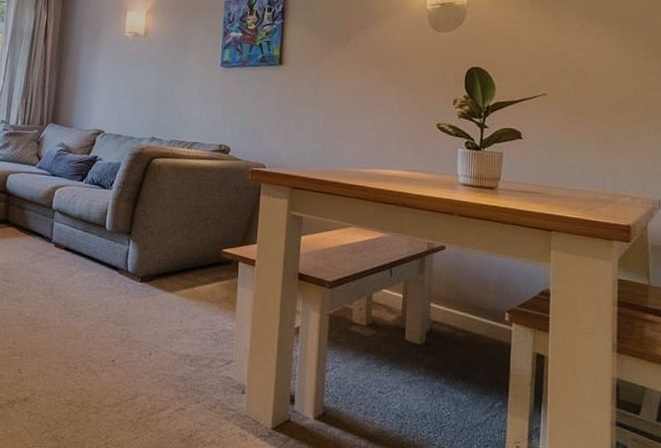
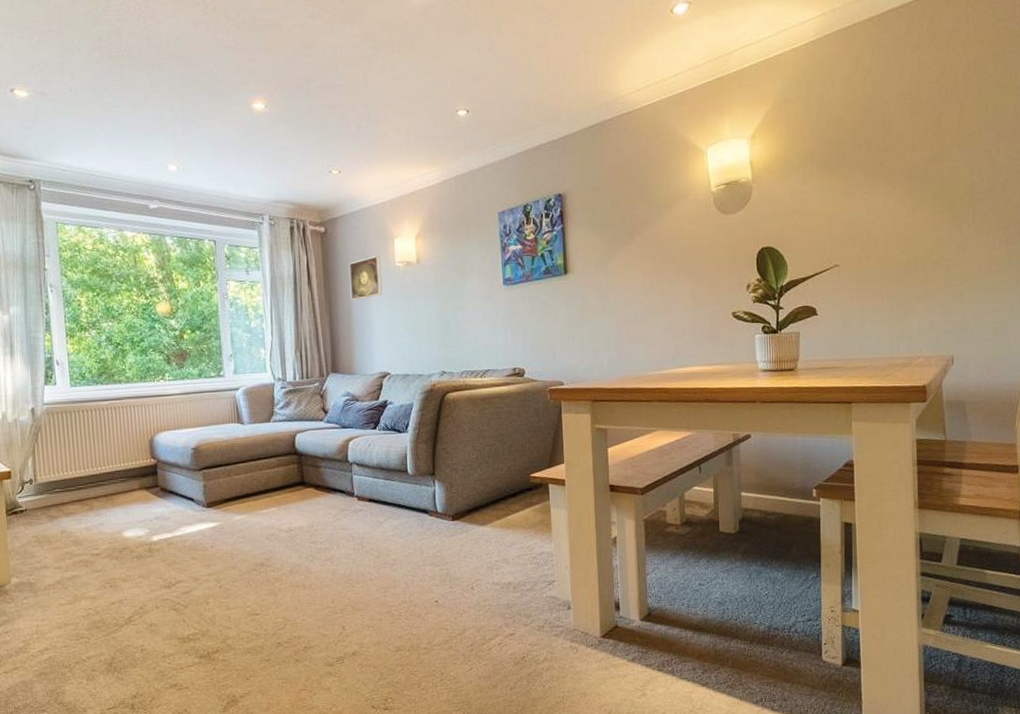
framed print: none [80,24,113,61] -> present [349,256,383,301]

